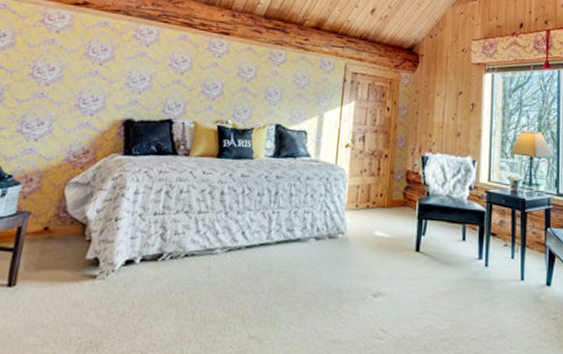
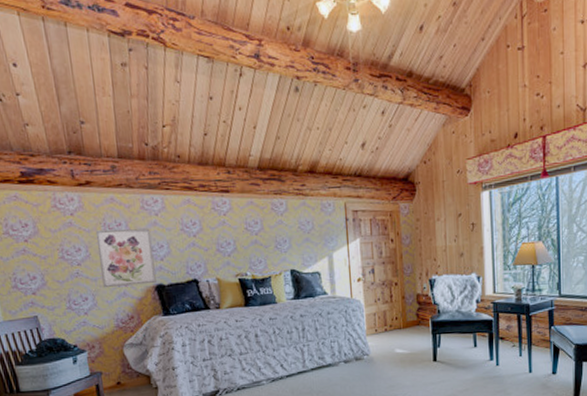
wall art: none [66,52,136,118] -> present [95,228,156,288]

